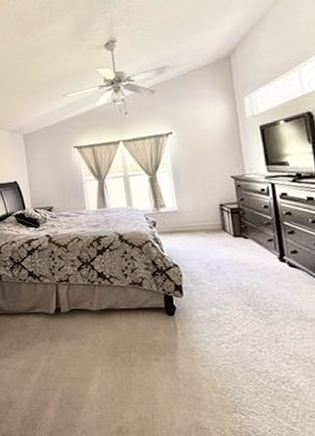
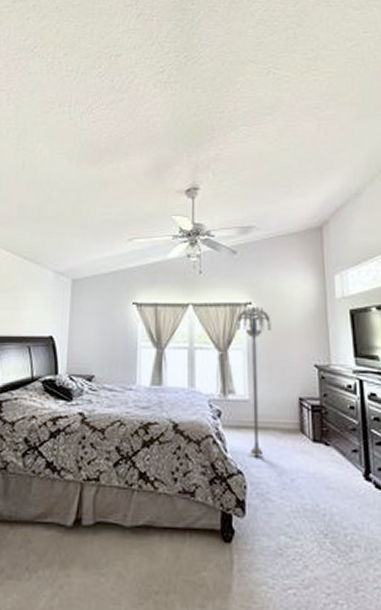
floor lamp: none [160,135,194,253] -> present [236,306,272,457]

